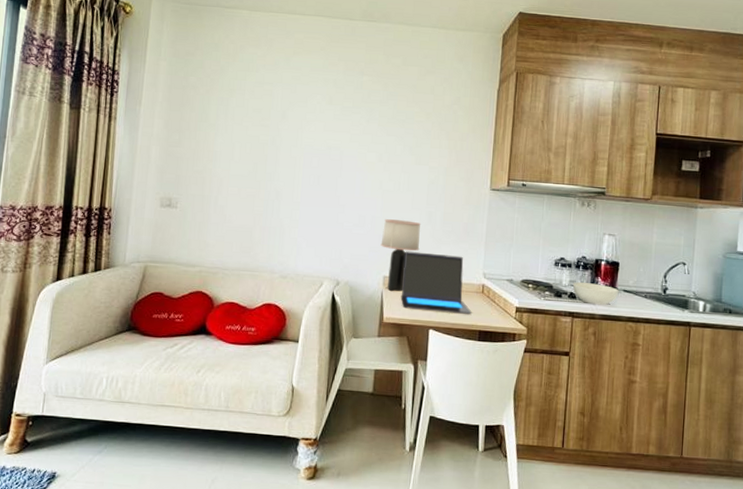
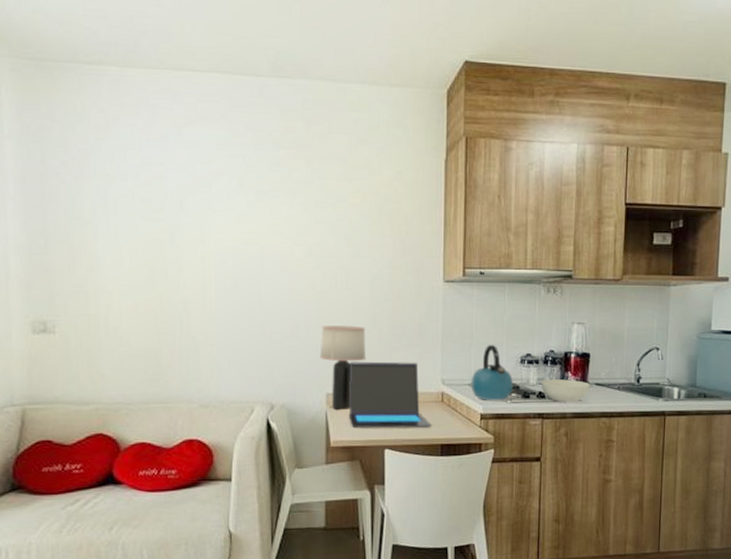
kettle: none [508,247,547,297] -> present [471,345,513,401]

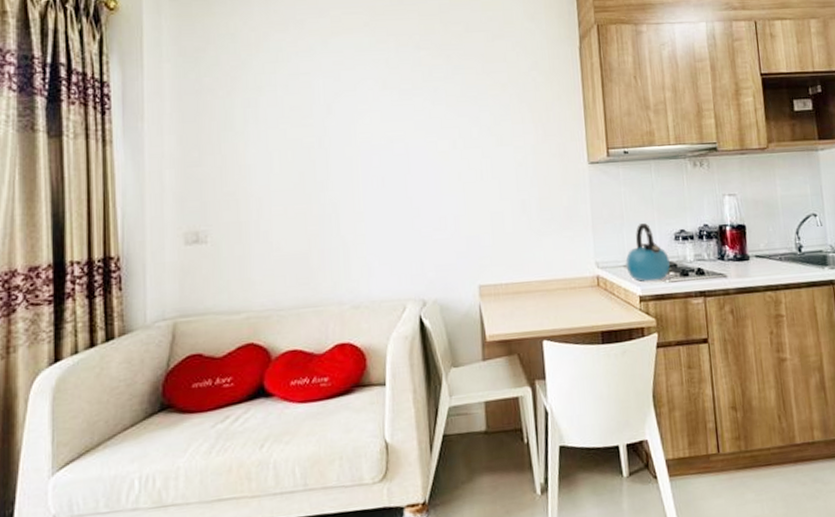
table lamp: present [319,326,366,411] -> none [469,214,517,303]
laptop: present [348,361,433,429] -> none [500,246,591,321]
bowl: present [541,379,591,403] -> none [698,253,751,279]

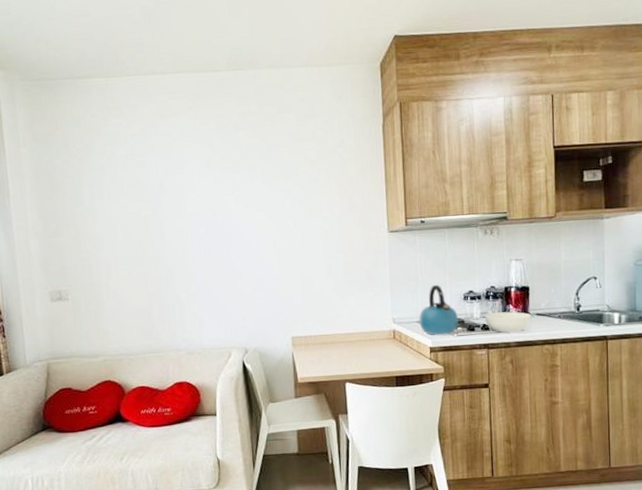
bowl: none [698,253,751,279] -> present [484,311,532,334]

